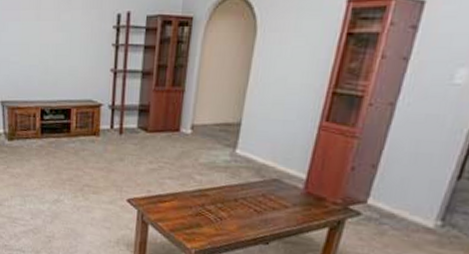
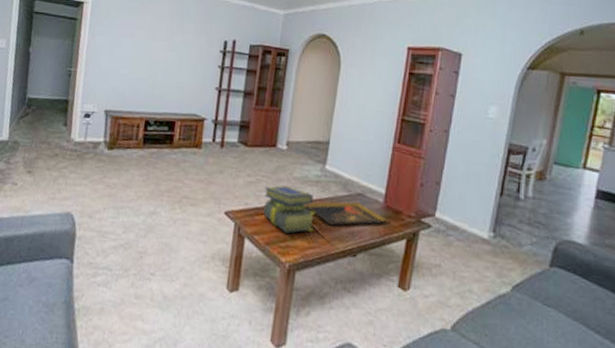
stack of books: none [166,171,224,221] -> present [263,185,316,233]
decorative tray: none [213,188,305,214] -> present [306,201,386,226]

